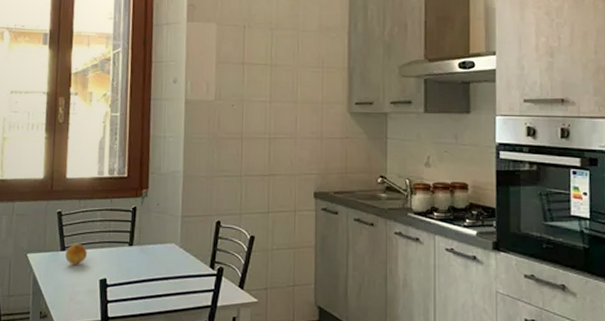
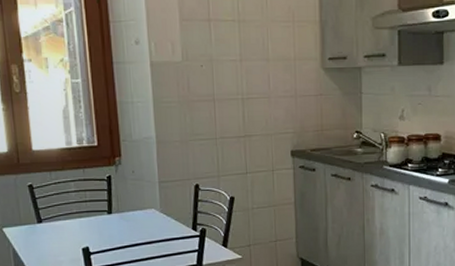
fruit: present [66,243,87,265] -> none [43,215,66,236]

